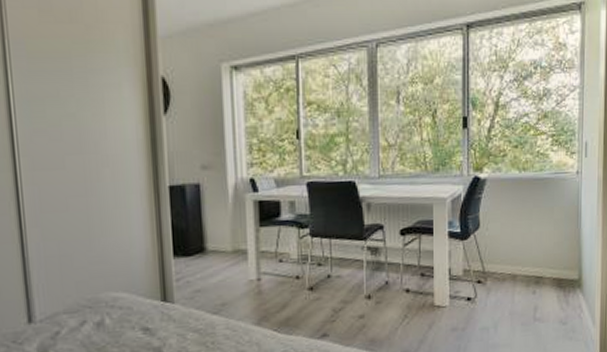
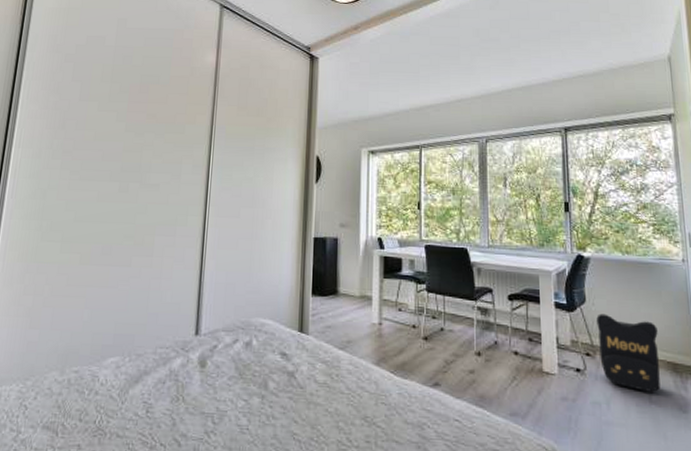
backpack: none [489,238,547,311] -> present [596,313,660,392]

